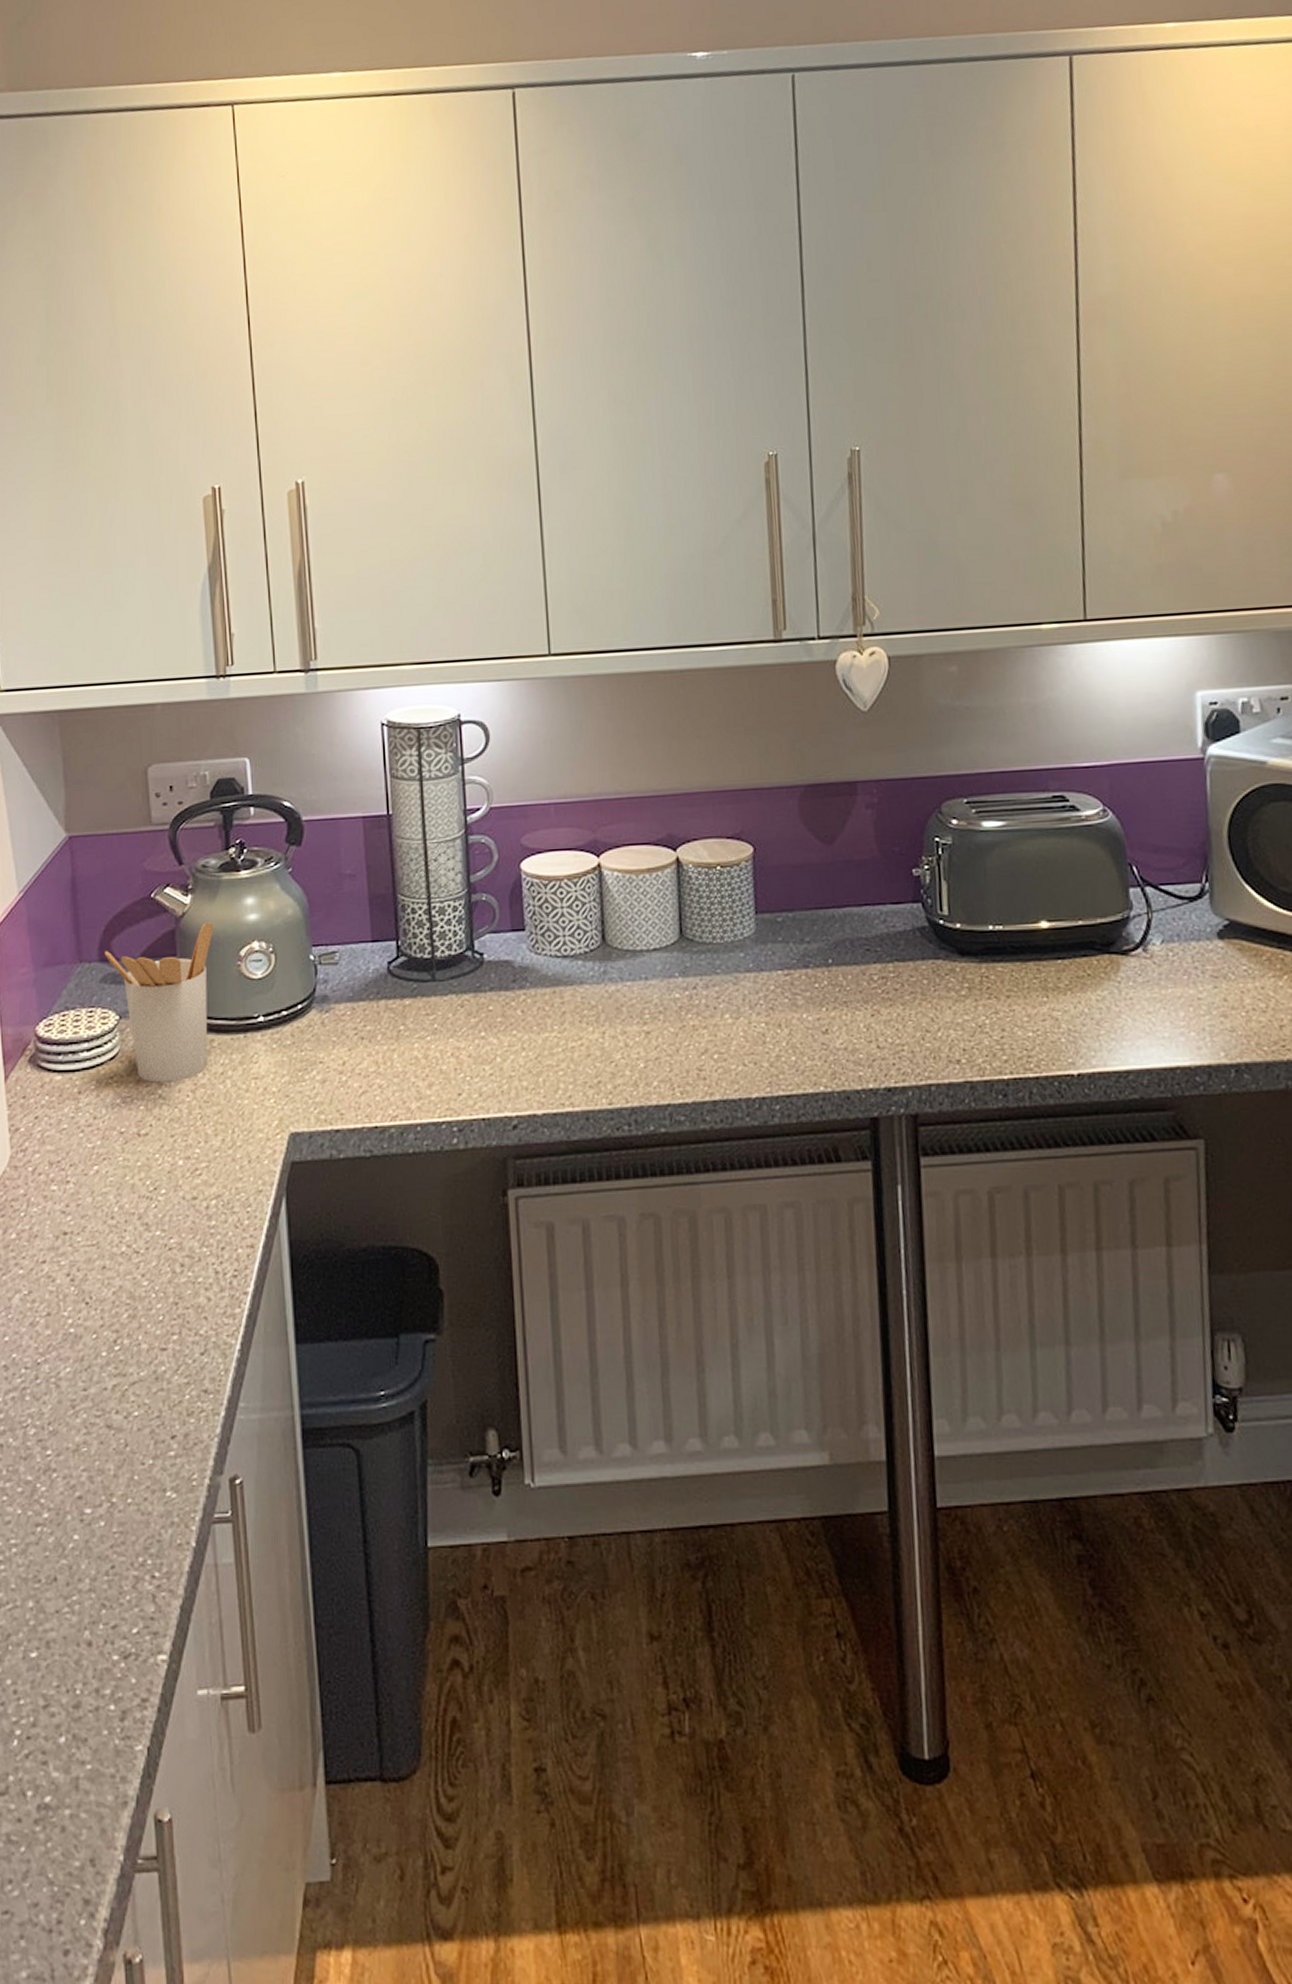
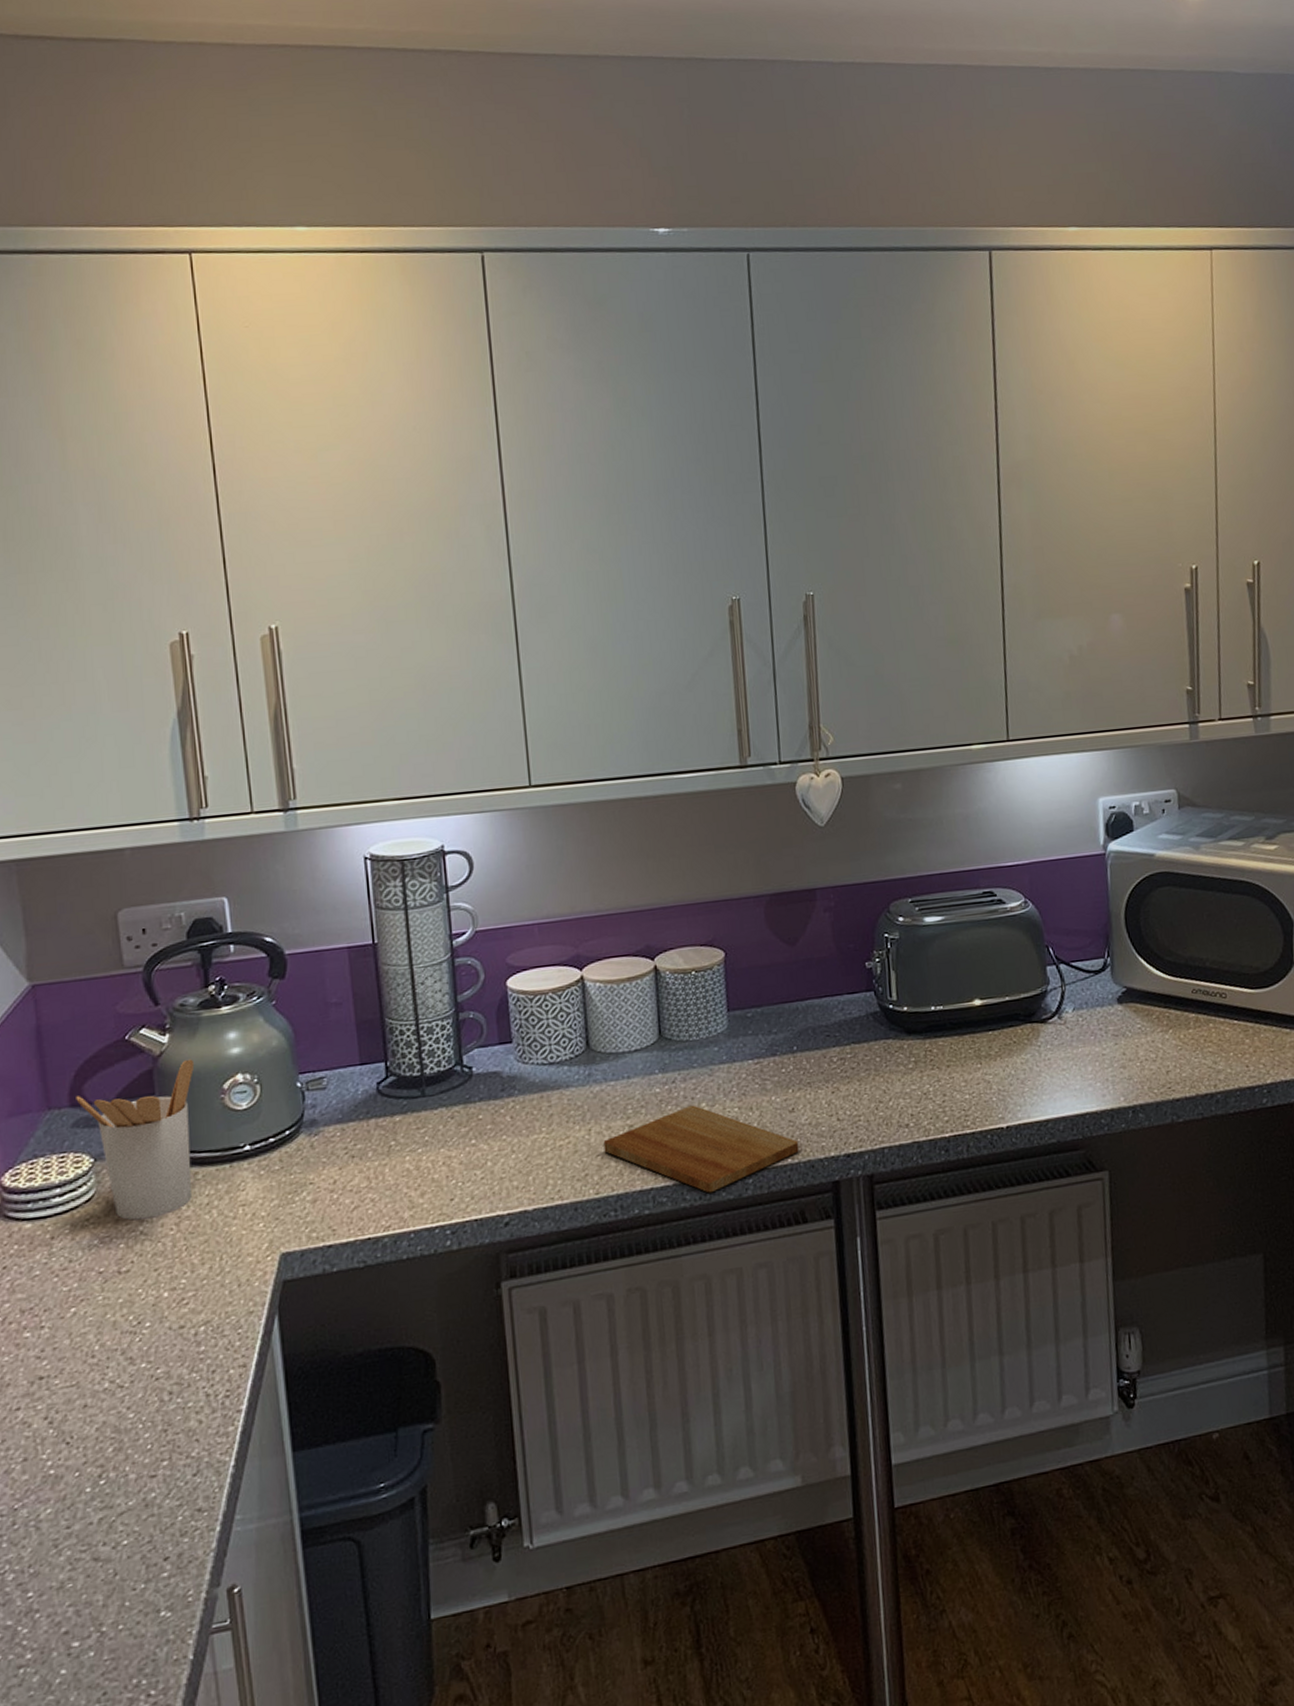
cutting board: none [618,1015,833,1116] -> present [603,1105,799,1193]

